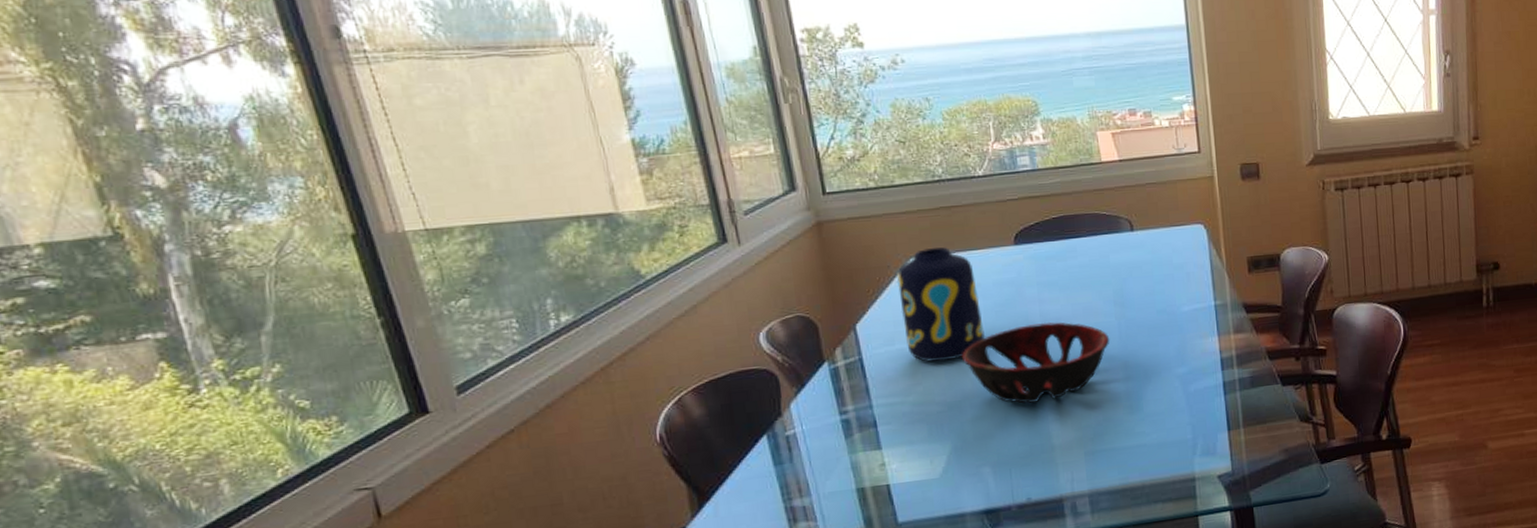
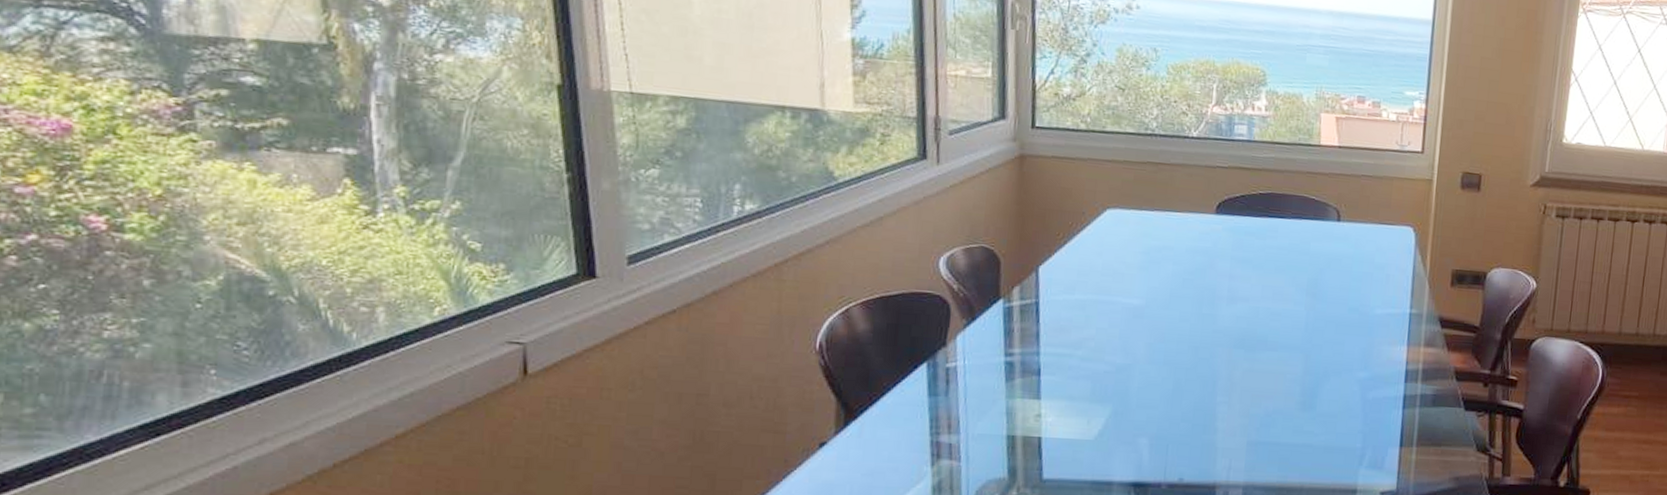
vase: present [897,247,986,362] -> none [1086,201,1169,321]
decorative bowl: present [961,322,1110,404] -> none [1139,298,1296,380]

